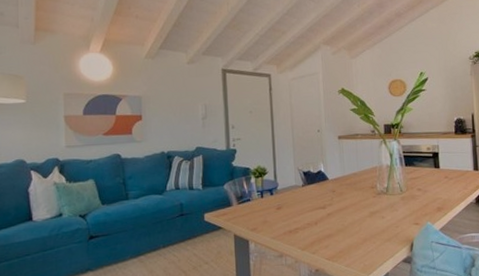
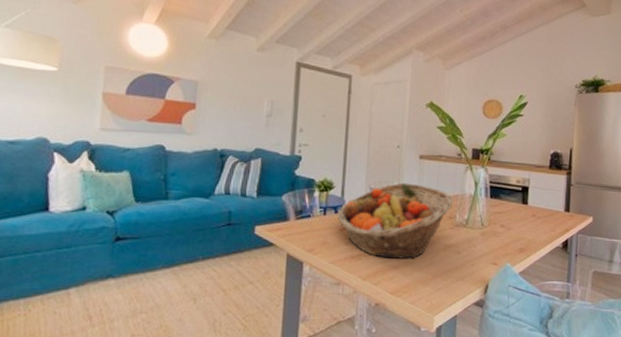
fruit basket: none [273,161,373,229] -> present [338,182,453,259]

